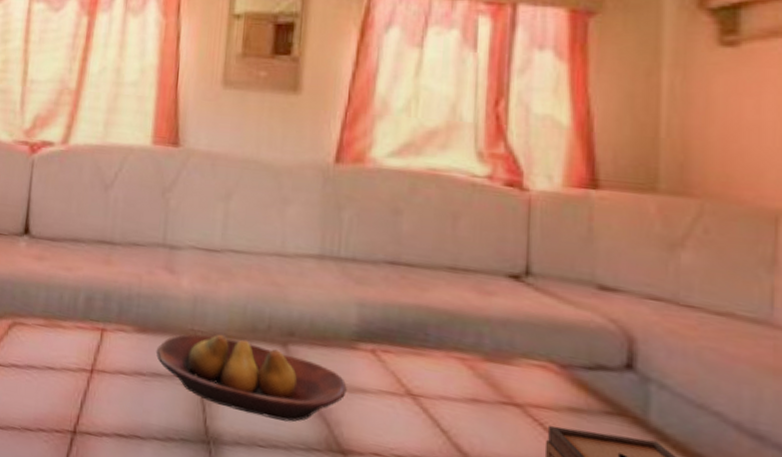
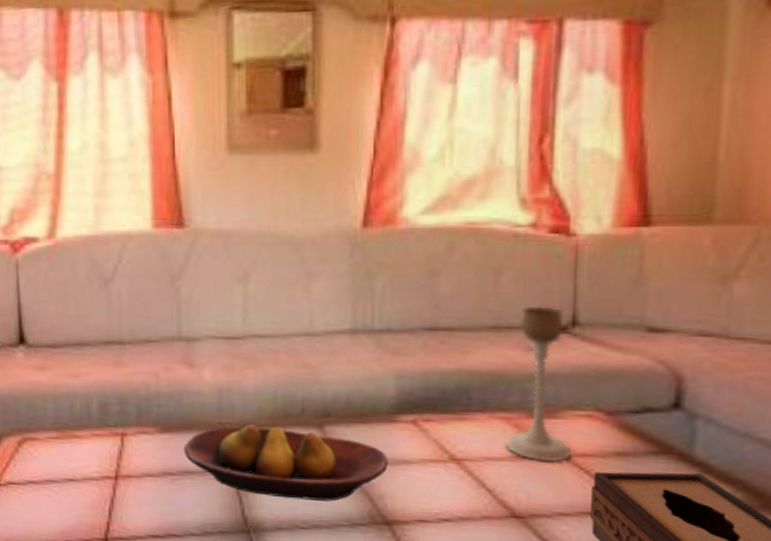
candle holder: none [460,252,525,411] -> present [505,306,572,462]

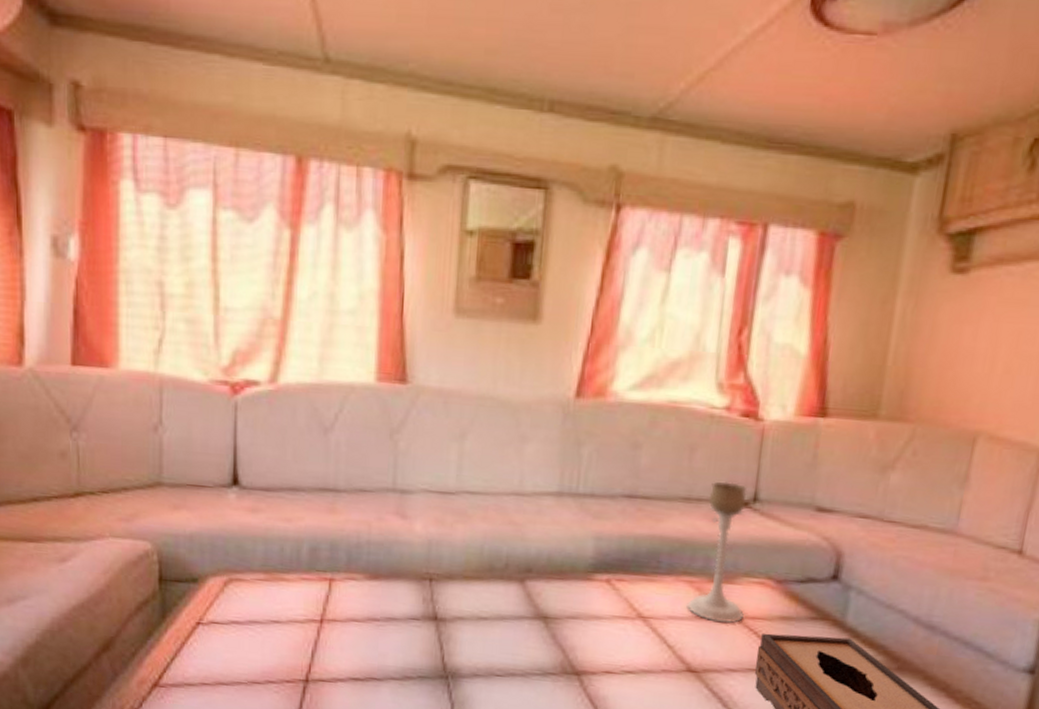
fruit bowl: present [183,424,388,502] -> none [389,575,582,652]

